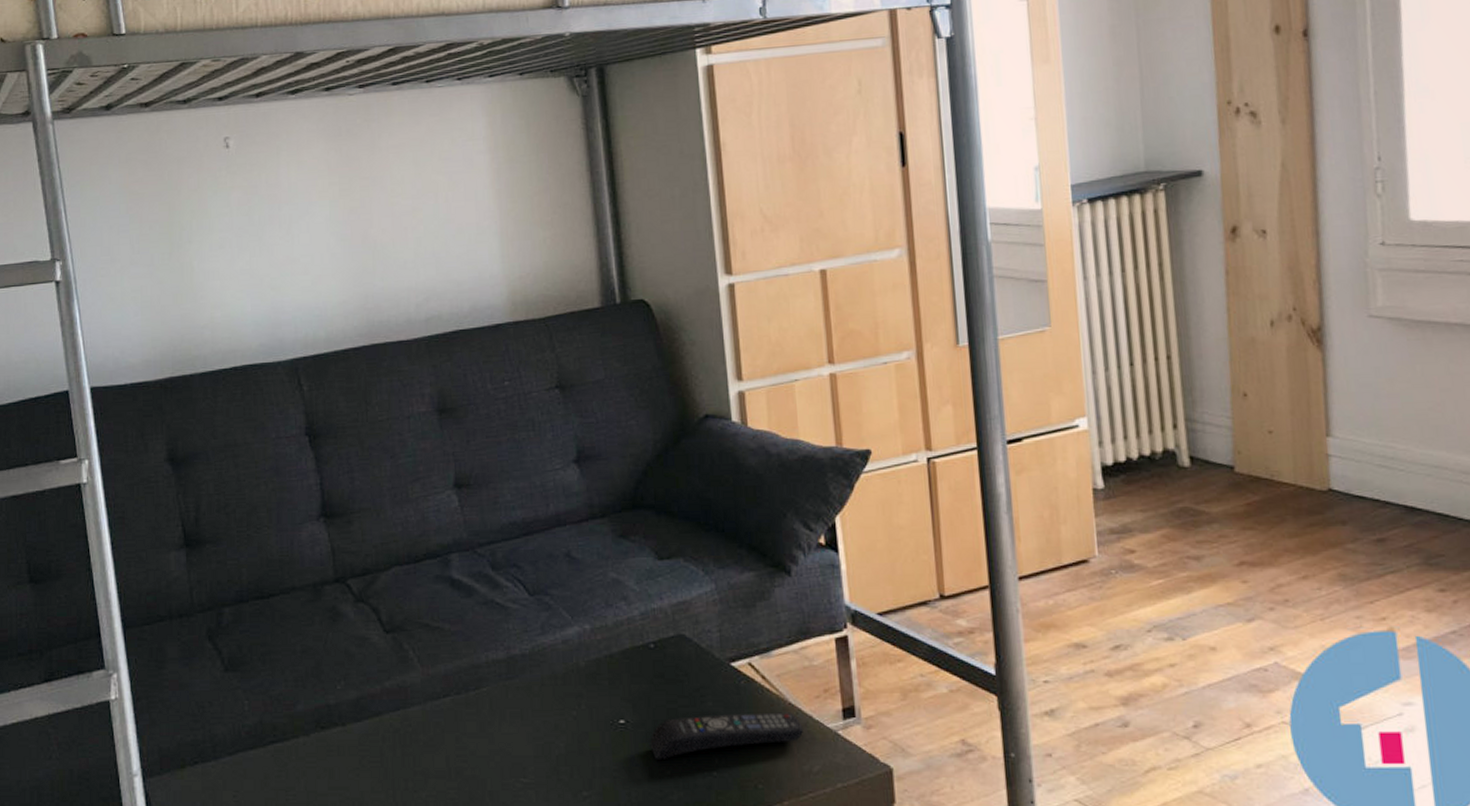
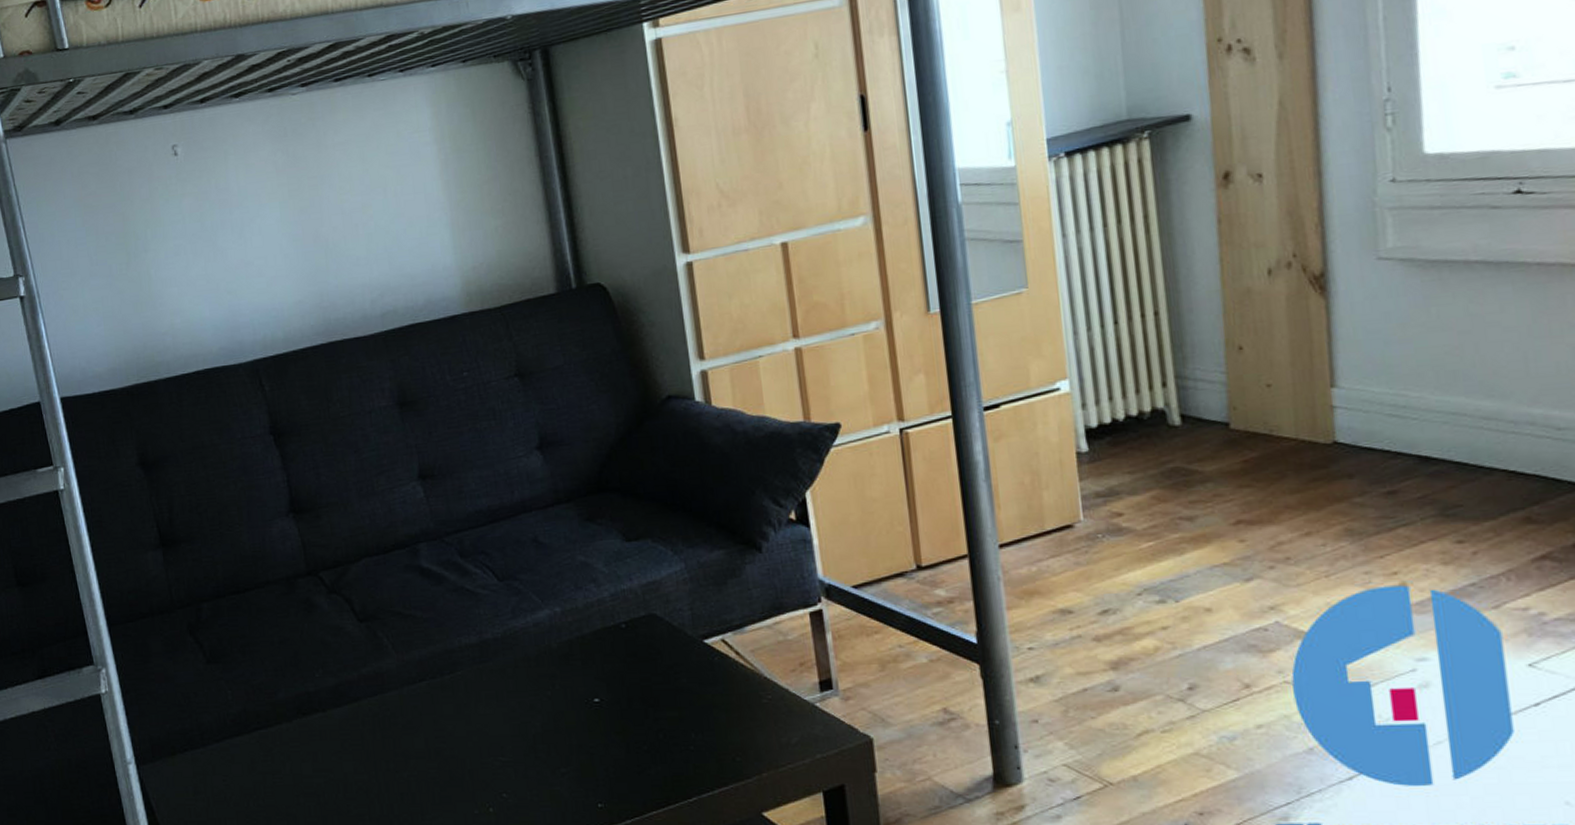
remote control: present [650,712,803,761] -> none [625,686,780,737]

